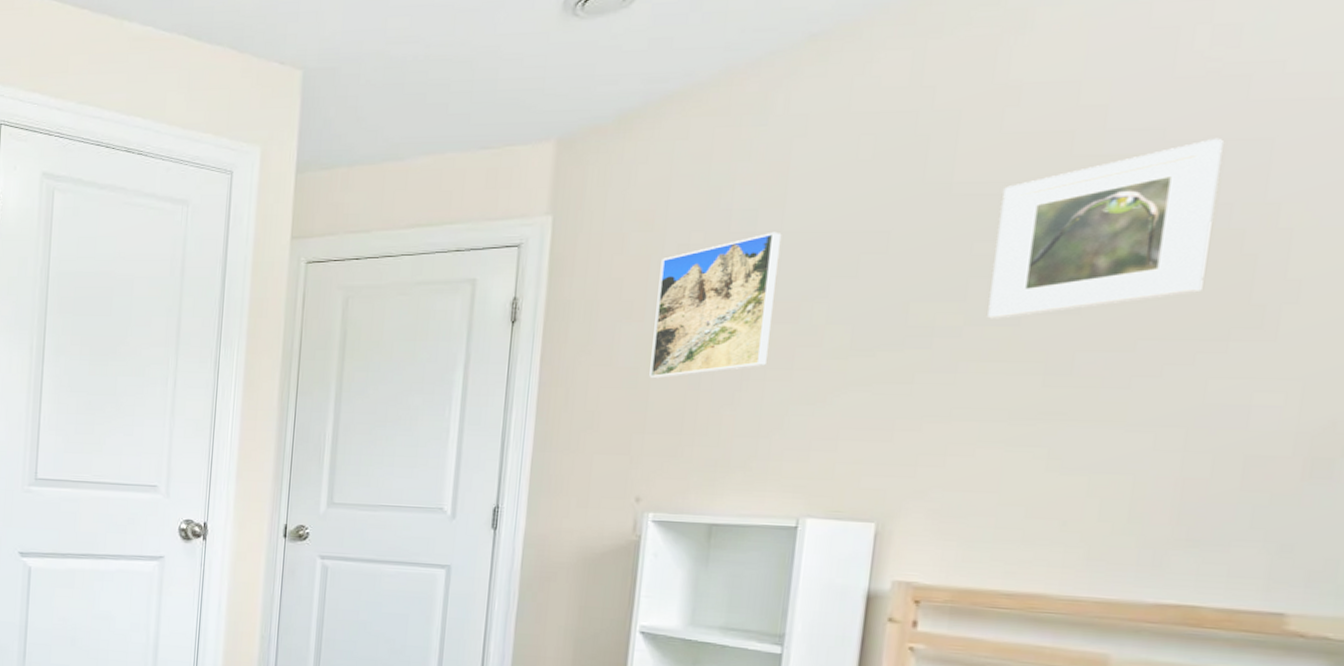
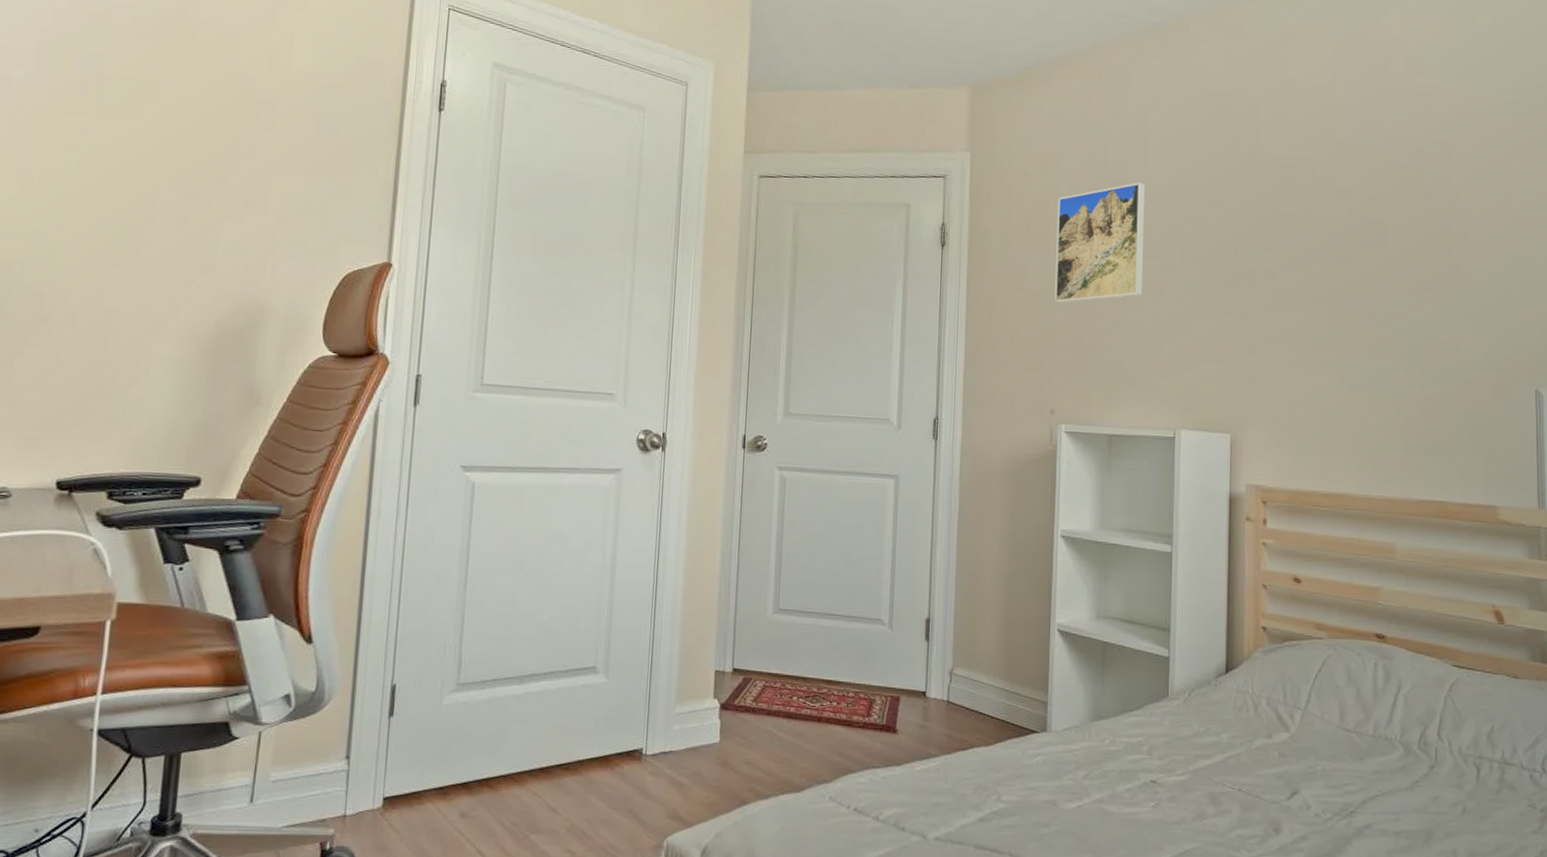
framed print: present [987,138,1223,319] -> none [1291,138,1421,266]

